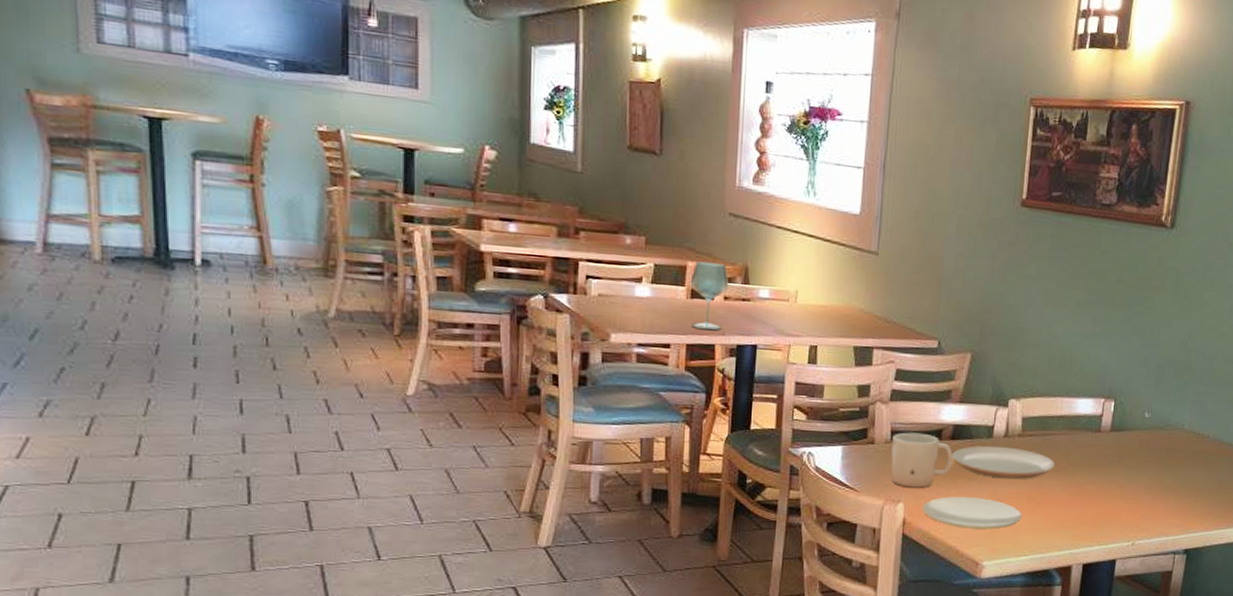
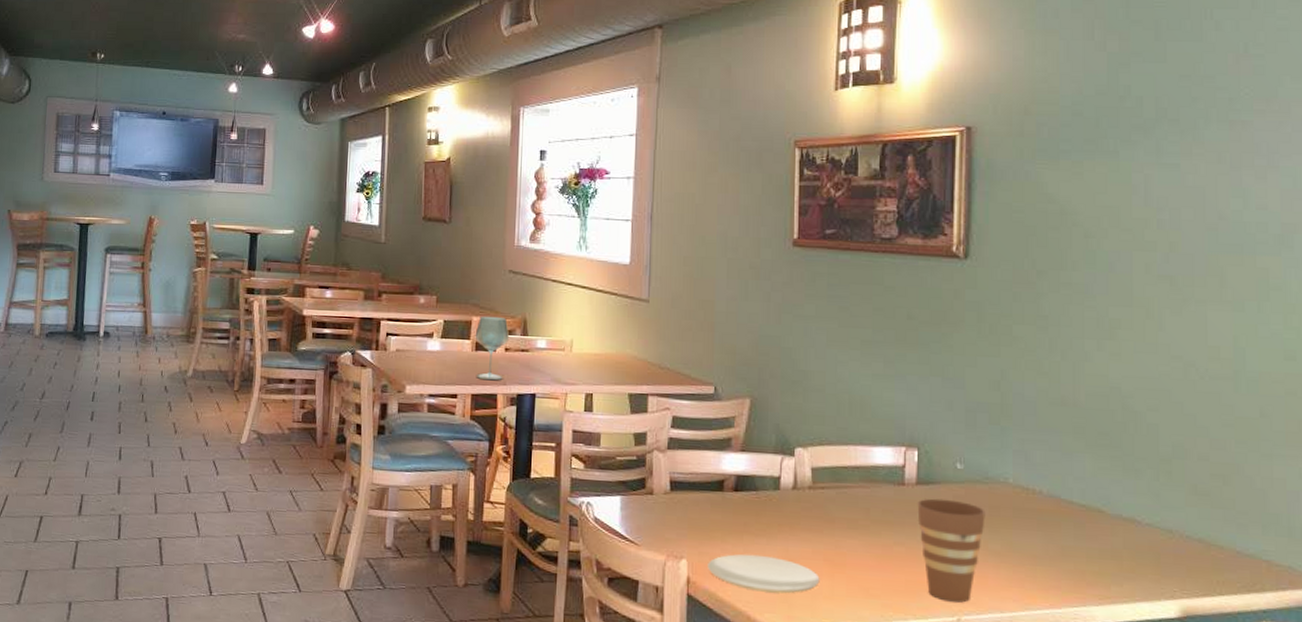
mug: present [890,432,953,488] -> none [671,482,737,544]
plate: present [951,445,1055,479] -> none [736,498,854,537]
cup: none [1109,443,1164,530] -> present [917,498,985,602]

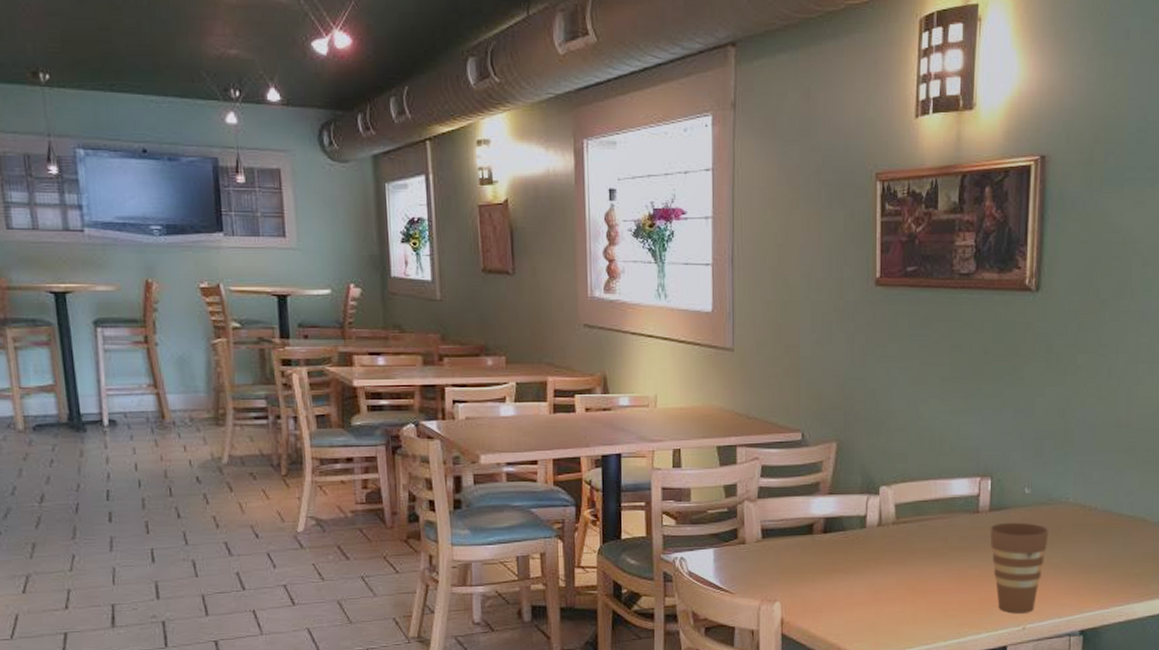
wine glass: present [475,316,509,381] -> none [551,375,589,444]
plate: present [707,554,820,594] -> none [800,590,903,624]

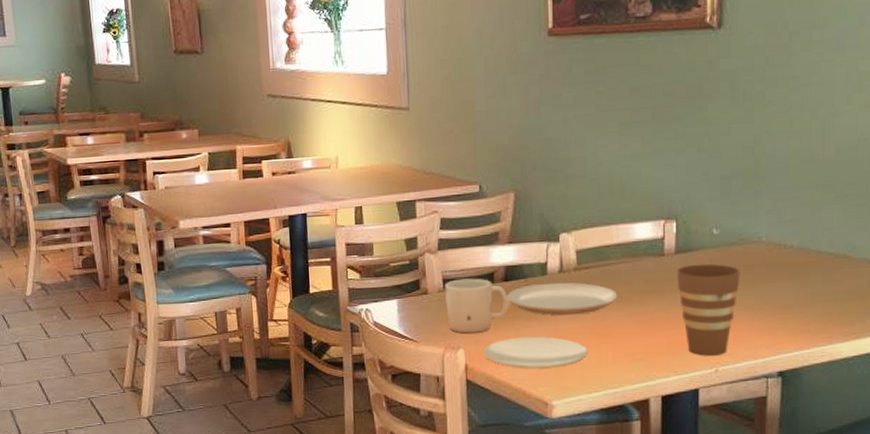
mug: none [763,529,826,586] -> present [445,278,508,333]
plate: none [800,590,903,624] -> present [483,336,588,369]
plate: none [825,536,934,569] -> present [506,282,618,315]

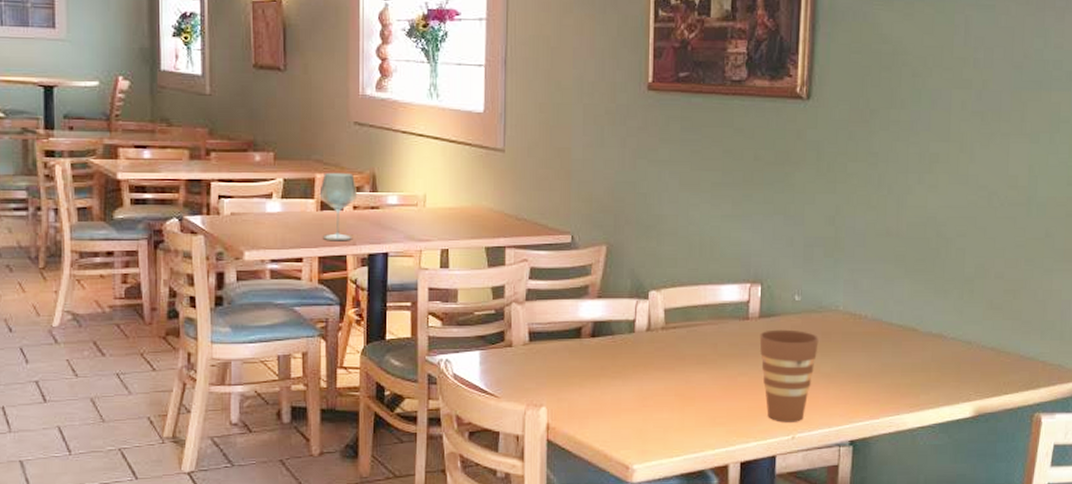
wine glass: none [241,142,275,206] -> present [319,172,357,241]
mug: present [445,278,508,333] -> none [530,332,594,390]
plate: present [483,336,588,369] -> none [566,396,671,431]
plate: present [506,282,618,315] -> none [593,341,703,374]

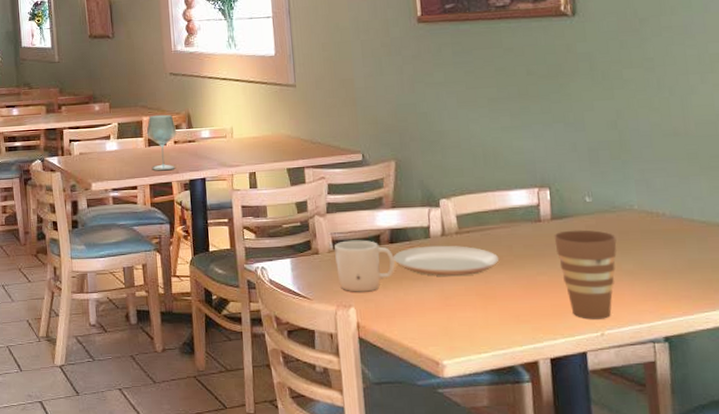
mug: none [530,332,594,390] -> present [334,240,395,292]
plate: none [593,341,703,374] -> present [393,245,500,276]

